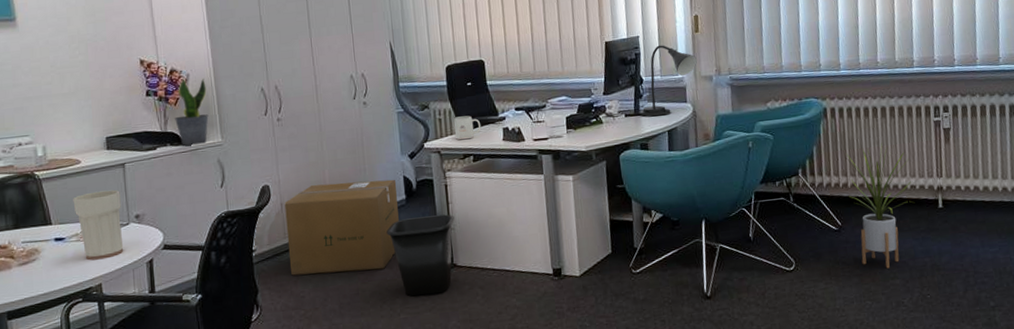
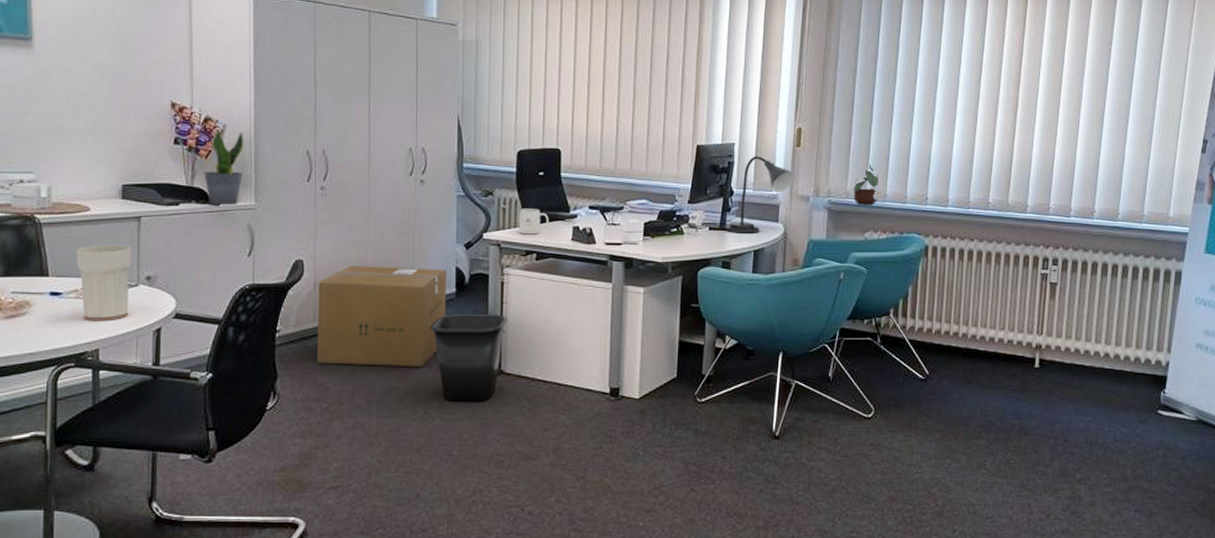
potted plant: none [750,41,775,79] -> present [852,165,880,206]
house plant: present [846,142,912,269] -> none [940,290,1010,427]

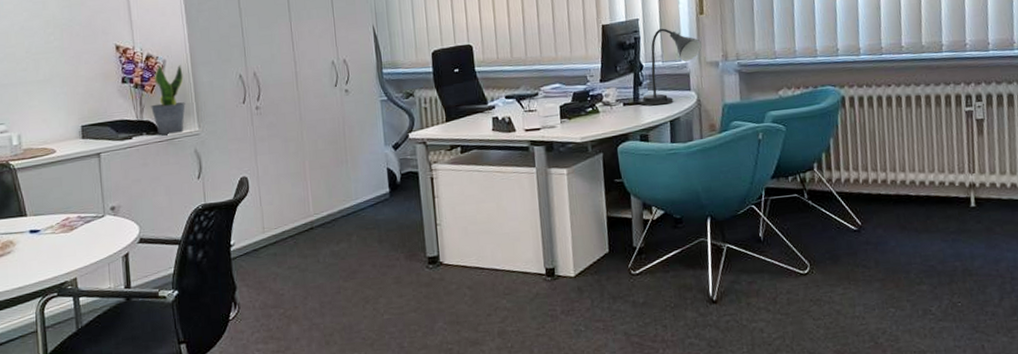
cup: present [76,245,132,322] -> none [48,180,99,254]
box: present [316,266,448,368] -> none [263,171,382,272]
waste bin: present [430,315,508,401] -> none [369,209,441,296]
mug: present [518,208,549,235] -> none [439,104,469,131]
potted plant: present [852,165,880,206] -> none [760,23,788,65]

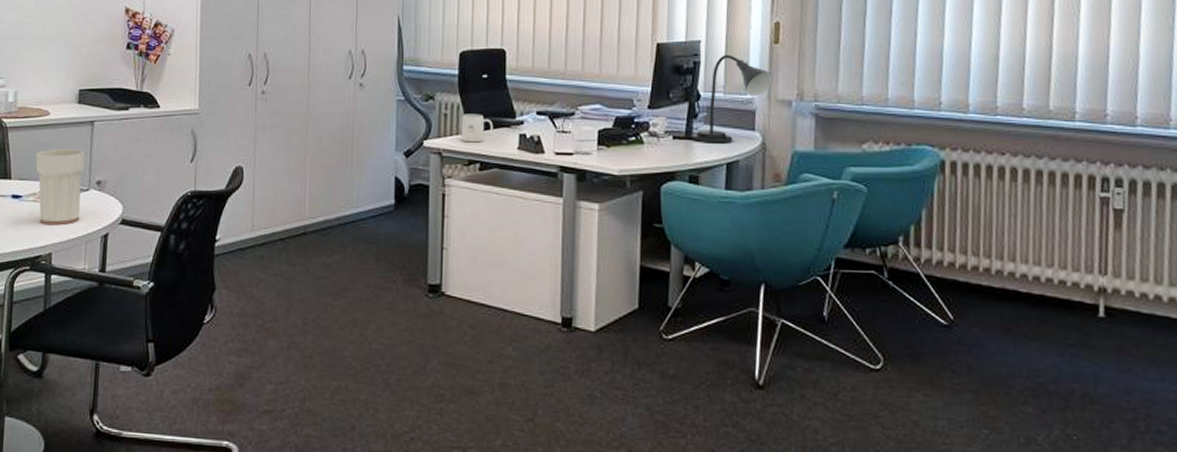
cup: none [48,180,99,254] -> present [36,149,85,226]
potted plant: present [151,64,185,136] -> none [152,33,191,111]
mug: none [439,104,469,131] -> present [461,114,494,143]

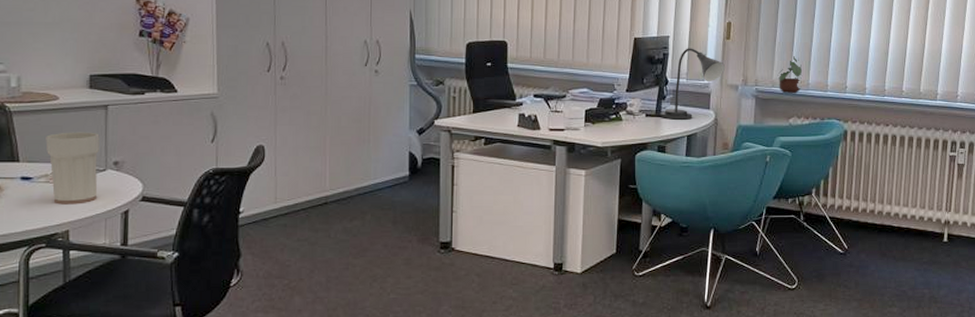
mug: present [461,114,494,143] -> none [468,97,497,121]
potted plant: none [844,64,879,112] -> present [777,56,803,94]

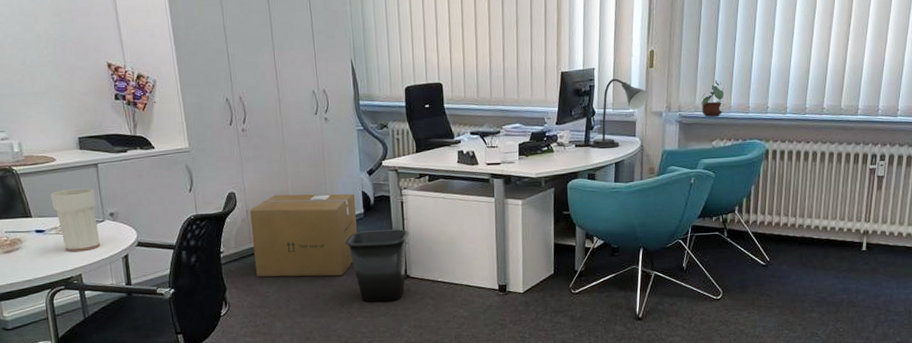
box: none [277,151,401,246] -> present [250,193,357,278]
waste bin: none [385,196,458,277] -> present [345,229,409,302]

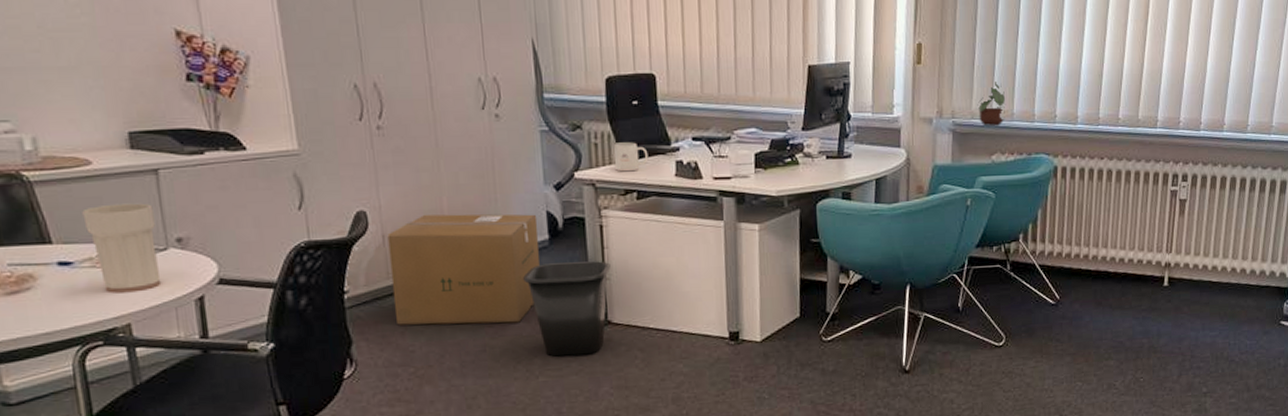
mug: none [411,137,437,160] -> present [613,142,649,172]
desk lamp: present [588,78,649,149] -> none [842,75,916,161]

